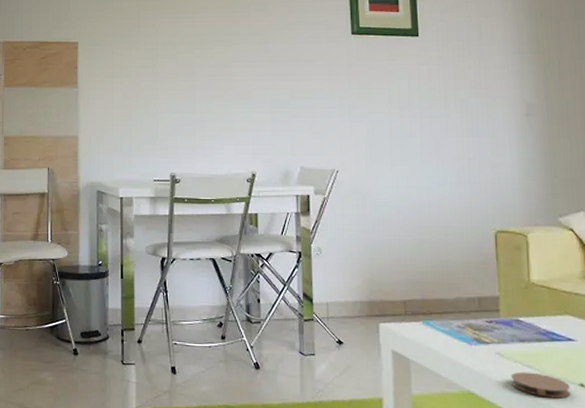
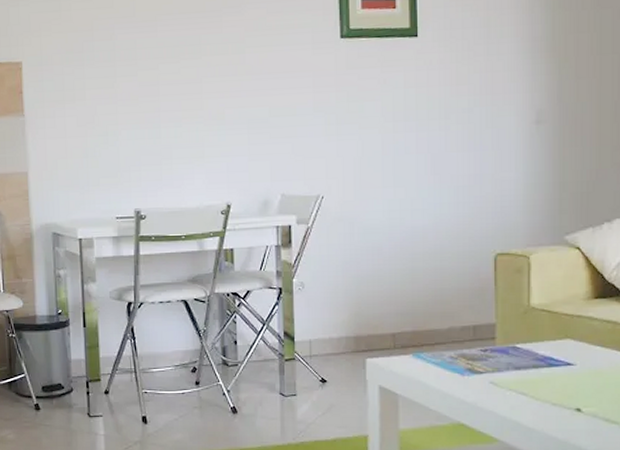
coaster: present [510,371,571,399] -> none [503,399,566,425]

